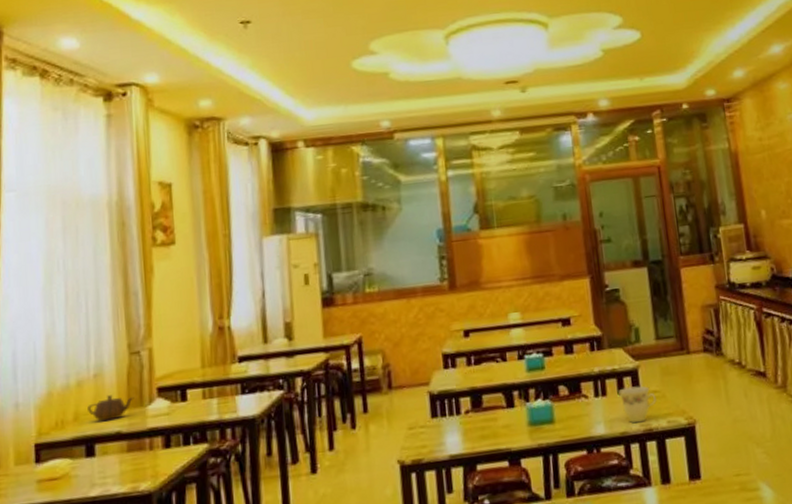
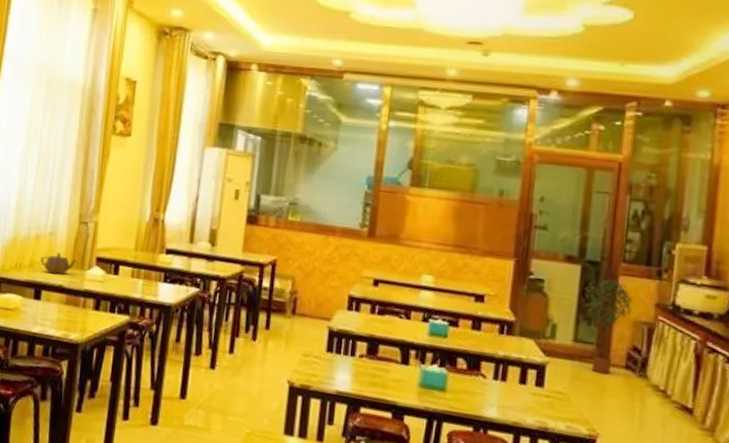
teacup: present [618,386,657,423] -> none [520,379,560,419]
potted tree: none [654,273,697,364] -> present [584,279,634,375]

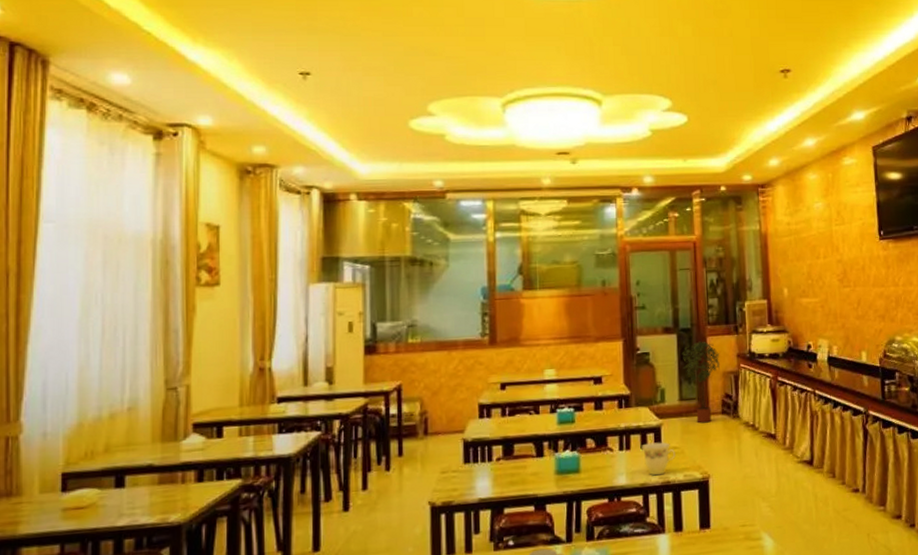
teapot: present [41,253,78,274] -> none [119,428,169,454]
teacup: none [520,379,560,419] -> present [641,442,676,476]

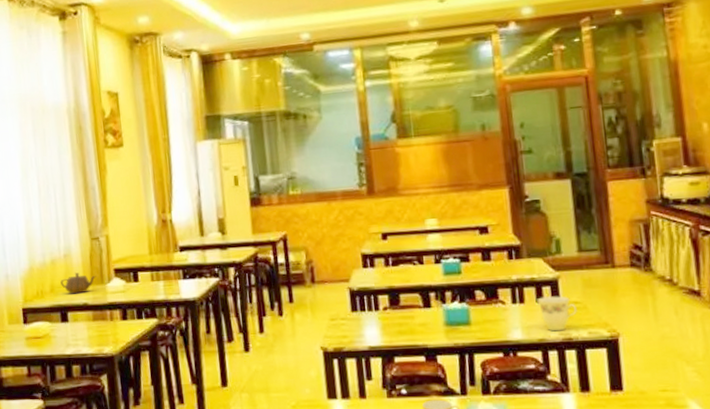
teapot: none [119,428,169,454] -> present [60,273,97,294]
potted tree: present [681,341,720,423] -> none [578,186,625,277]

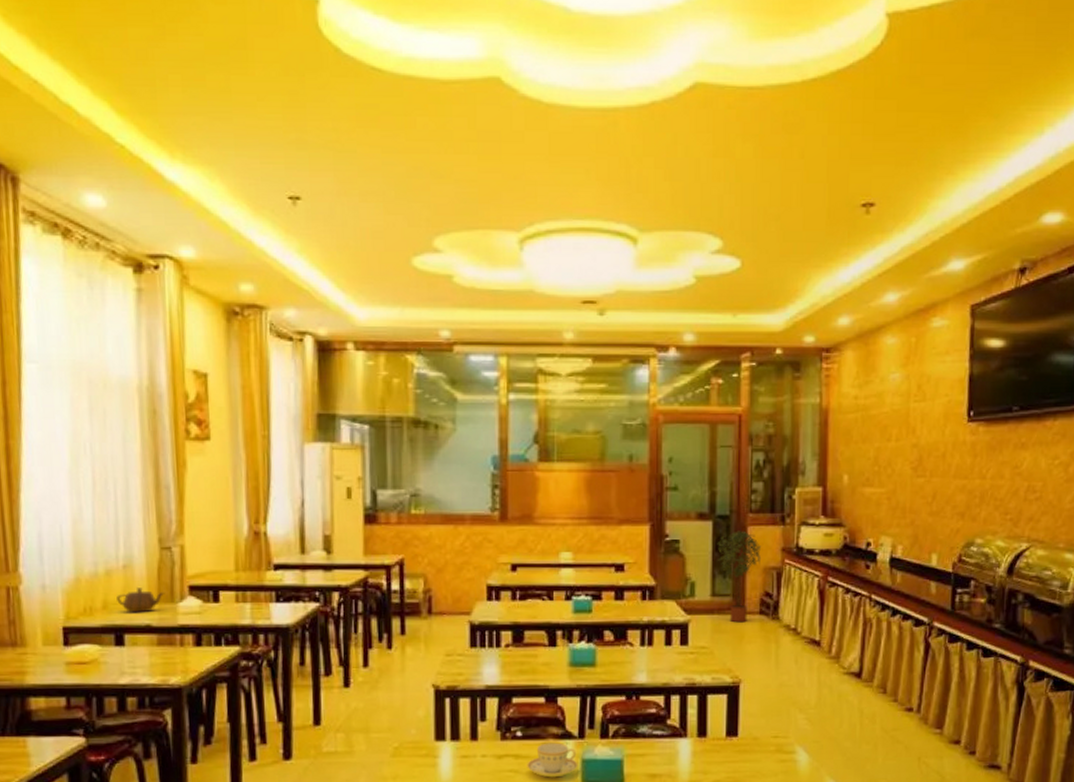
teacup: present [537,296,577,332] -> none [665,640,703,676]
potted tree: none [578,186,625,277] -> present [717,530,762,623]

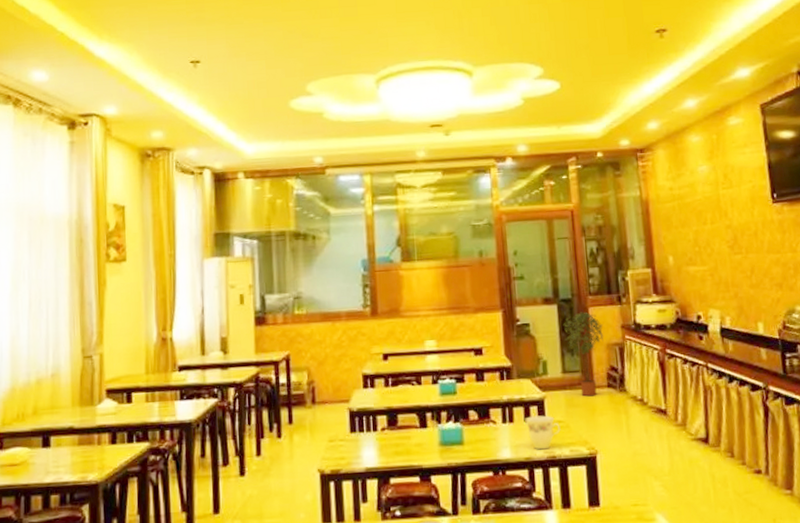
teapot: present [116,588,165,613] -> none [45,393,86,417]
teacup: none [665,640,703,676] -> present [525,415,561,450]

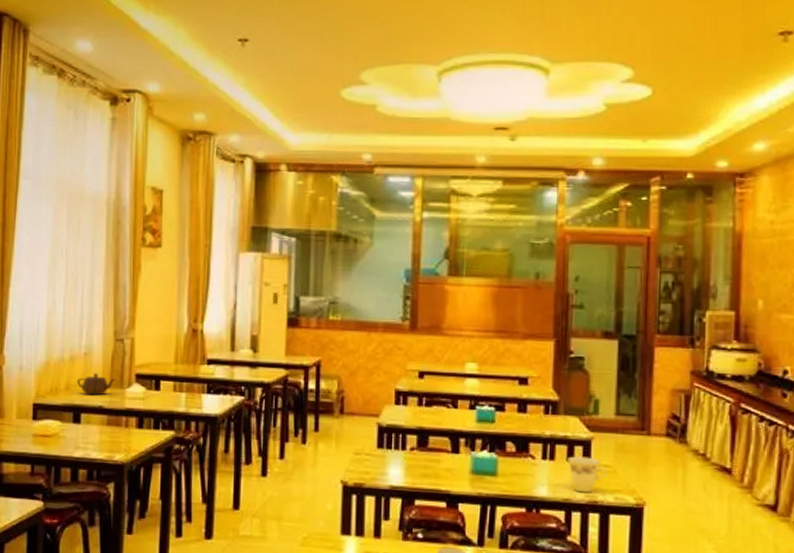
teapot: none [45,393,86,417] -> present [77,373,116,395]
potted tree: present [563,312,603,397] -> none [622,351,670,444]

